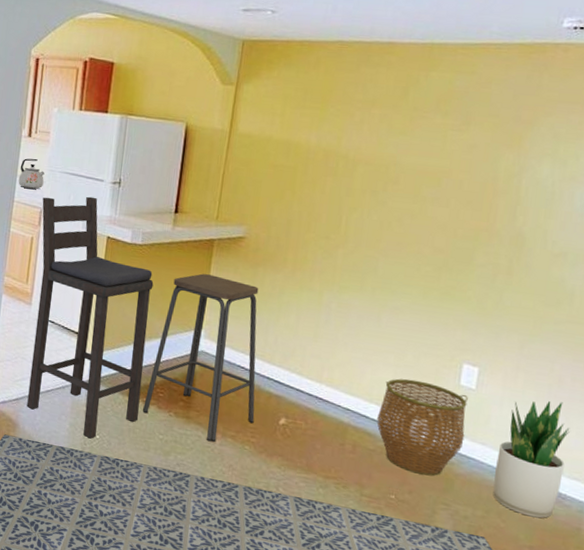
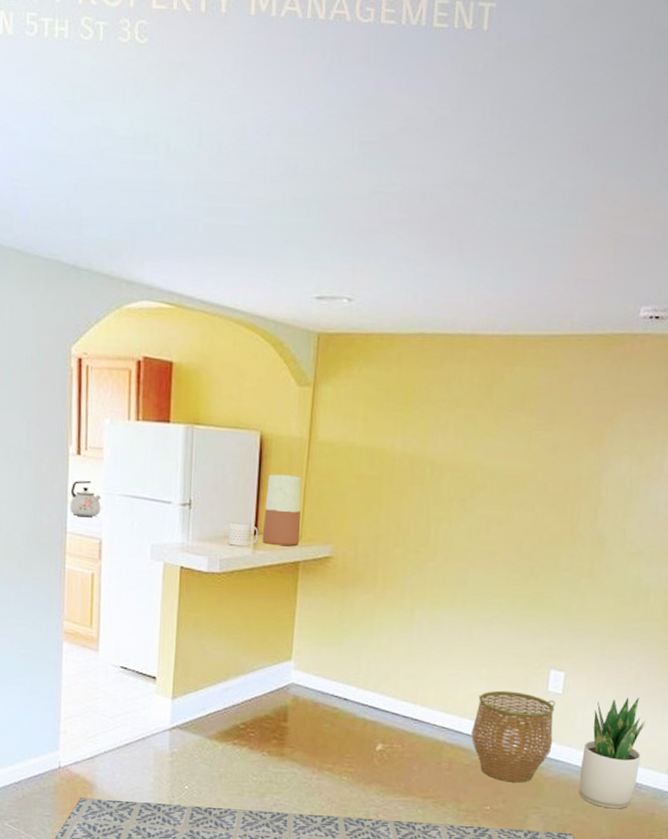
bar stool: present [27,196,154,439] -> none [101,522,236,790]
bar stool: present [143,273,259,442] -> none [234,600,351,777]
mug: none [151,200,179,223] -> present [228,521,259,547]
vase: none [181,160,222,226] -> present [262,474,303,547]

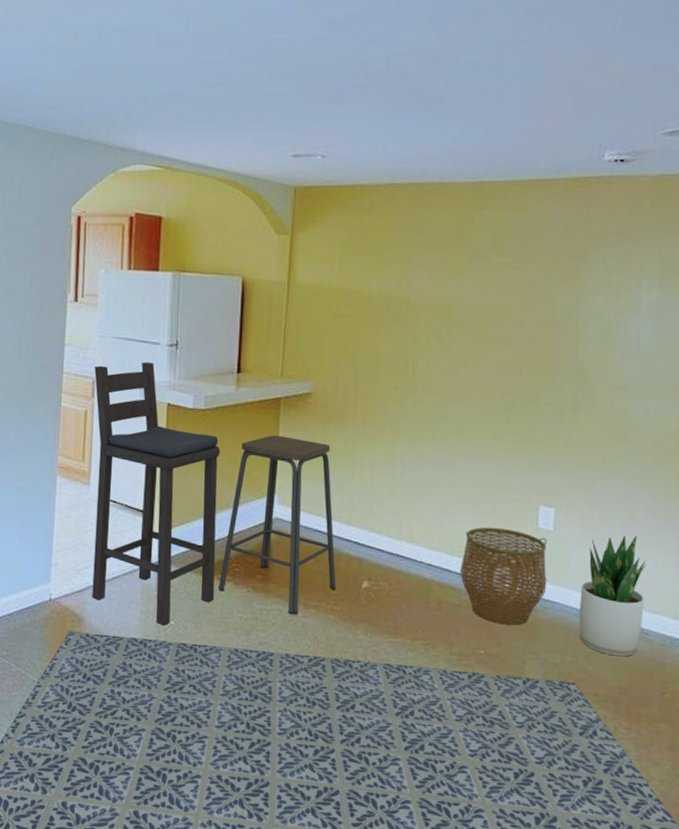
kettle: present [70,480,101,517] -> none [66,324,95,358]
bar stool: none [101,522,236,790] -> present [92,362,220,626]
mug: present [228,521,259,547] -> none [213,360,241,384]
bar stool: none [234,600,351,777] -> present [219,435,336,615]
vase: present [262,474,303,547] -> none [244,316,283,384]

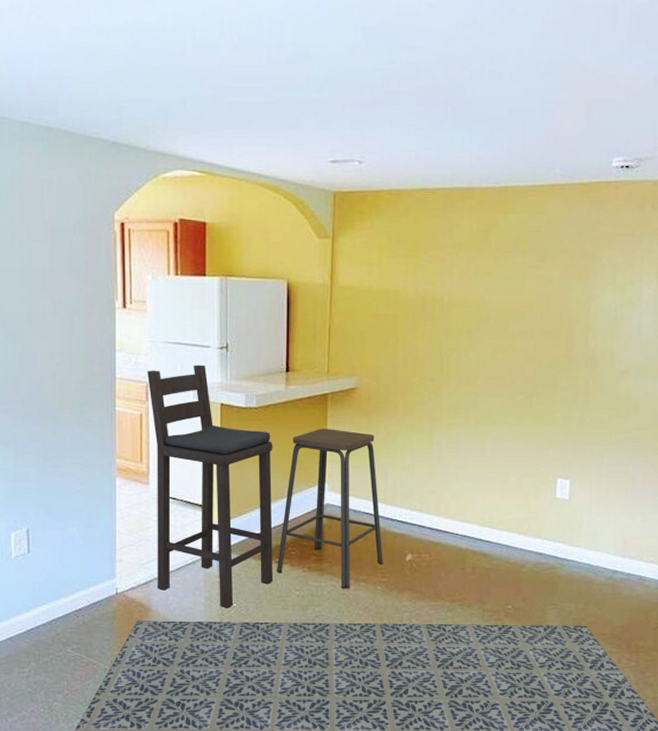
basket: present [460,527,547,626] -> none [491,499,564,582]
planter: present [579,535,646,657] -> none [590,499,644,601]

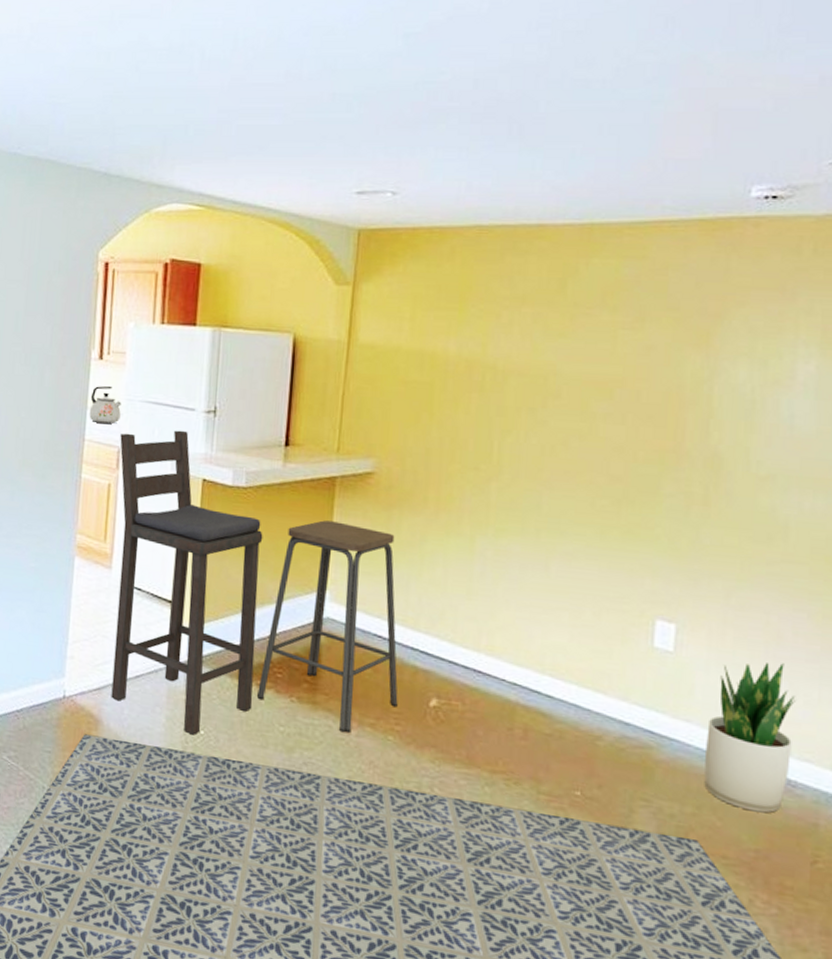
kettle: none [118,330,146,363] -> present [89,385,121,424]
planter: none [590,499,644,601] -> present [704,663,796,814]

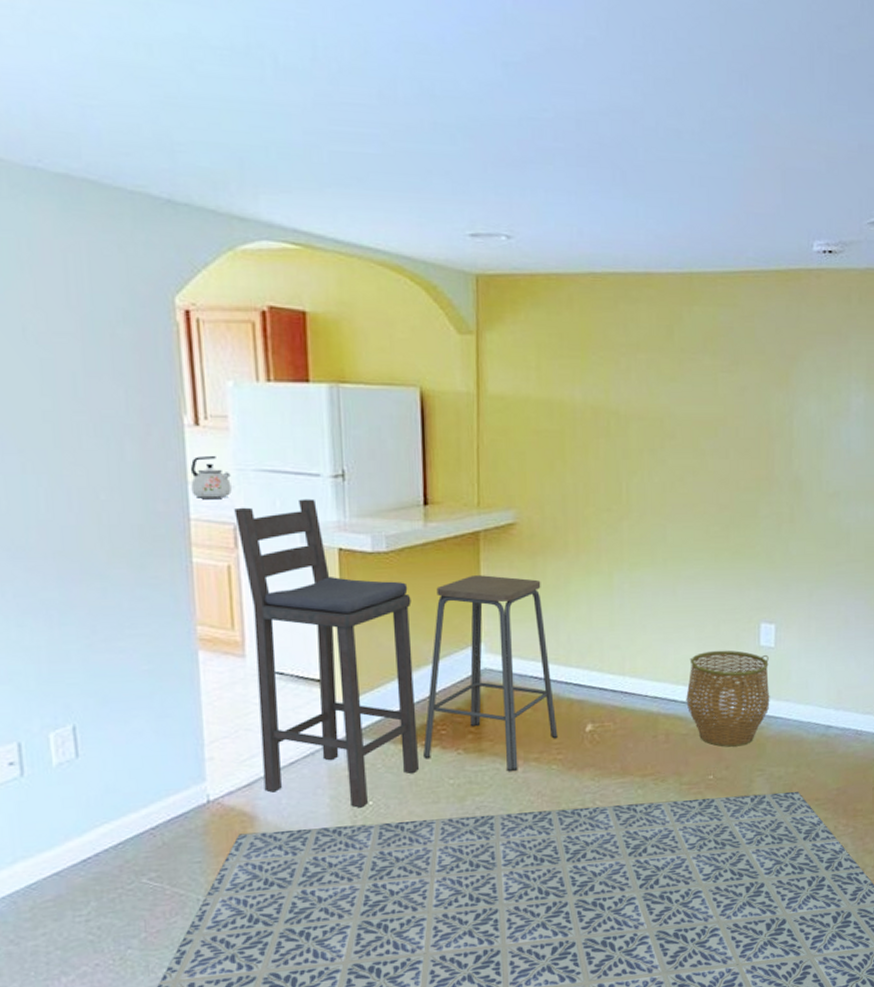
basket: none [552,642,665,765] -> present [686,650,770,747]
planter: present [704,663,796,814] -> none [801,642,859,761]

